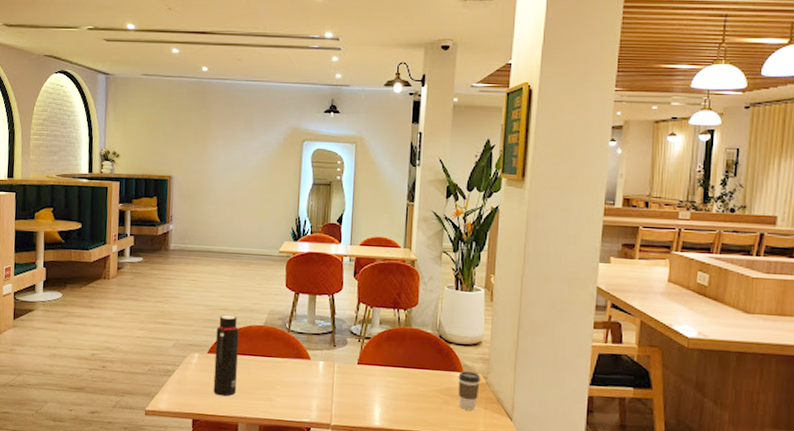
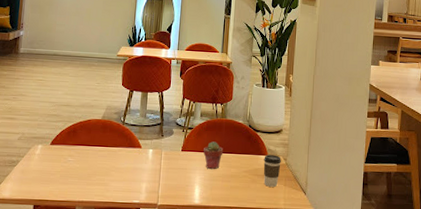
water bottle: present [213,315,239,397] -> none [54,110,80,183]
potted succulent: none [384,354,408,387] -> present [203,141,224,169]

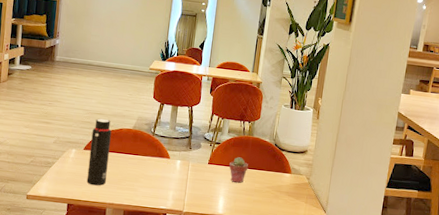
water bottle: none [54,110,80,183] -> present [86,118,112,186]
coffee cup: present [263,155,281,187] -> none [285,173,304,204]

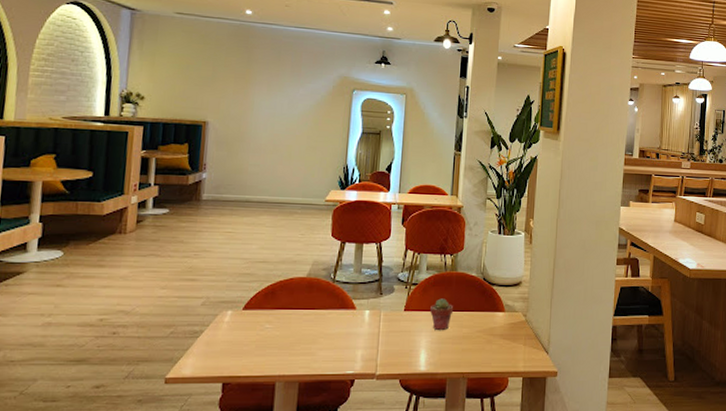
water bottle: present [86,118,112,186] -> none [247,268,279,355]

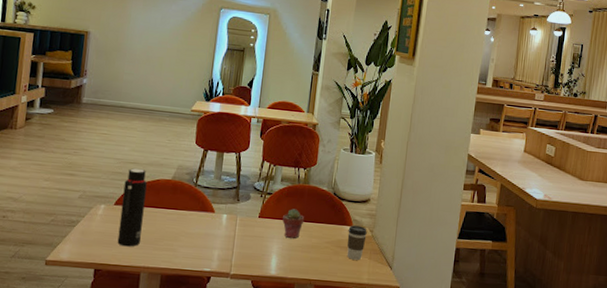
water bottle: none [247,268,279,355] -> present [117,168,147,247]
coffee cup: none [500,311,520,347] -> present [347,225,367,260]

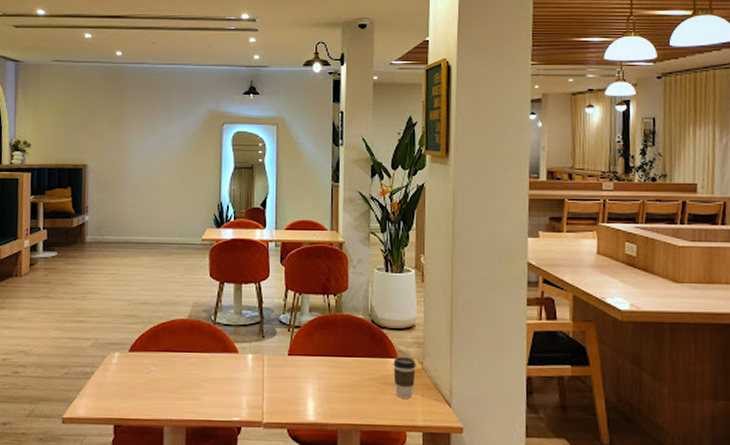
water bottle: present [117,168,147,247] -> none [135,310,162,398]
potted succulent: present [282,208,305,239] -> none [316,342,341,377]

